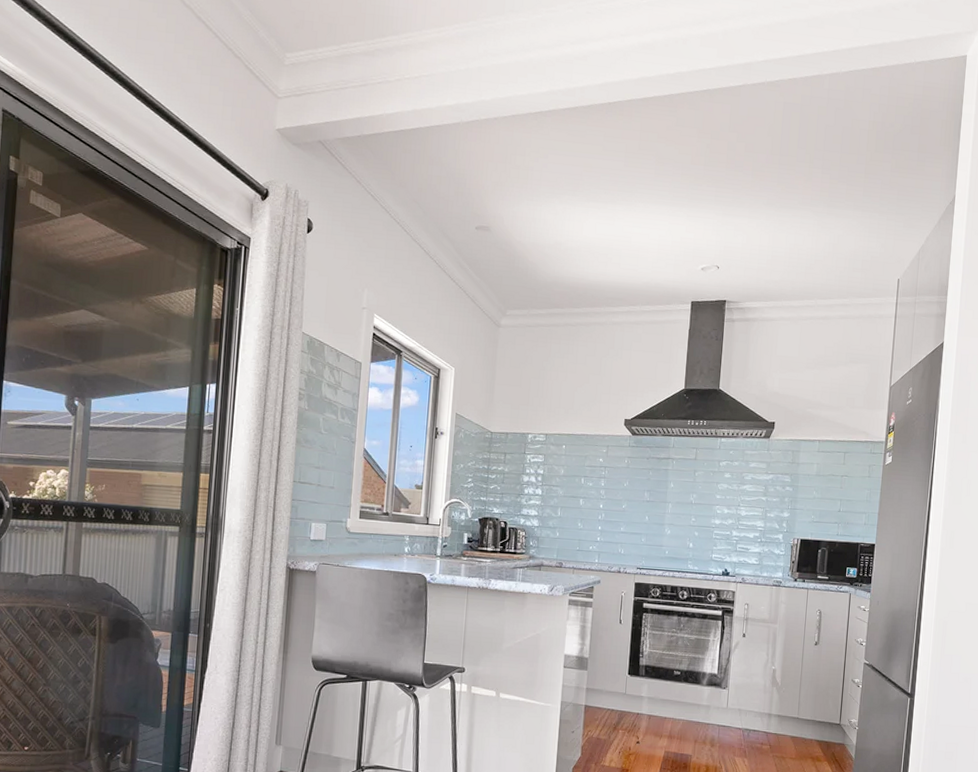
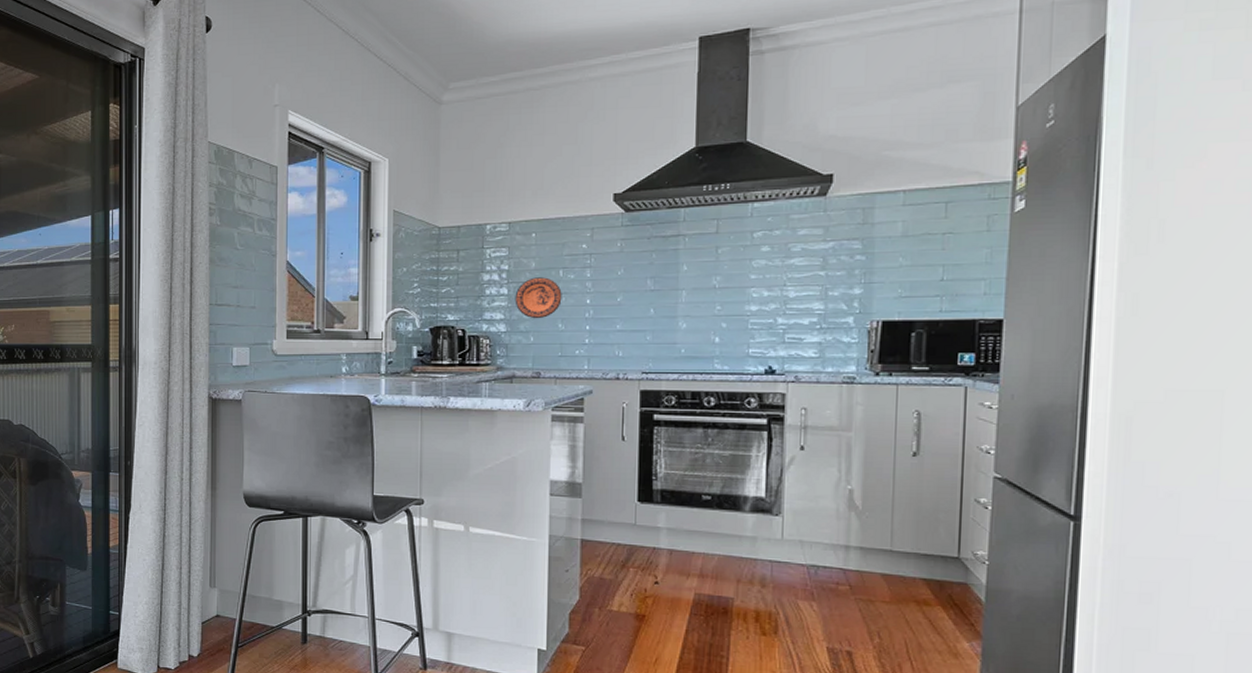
decorative plate: none [546,482,583,518] -> present [514,277,562,319]

